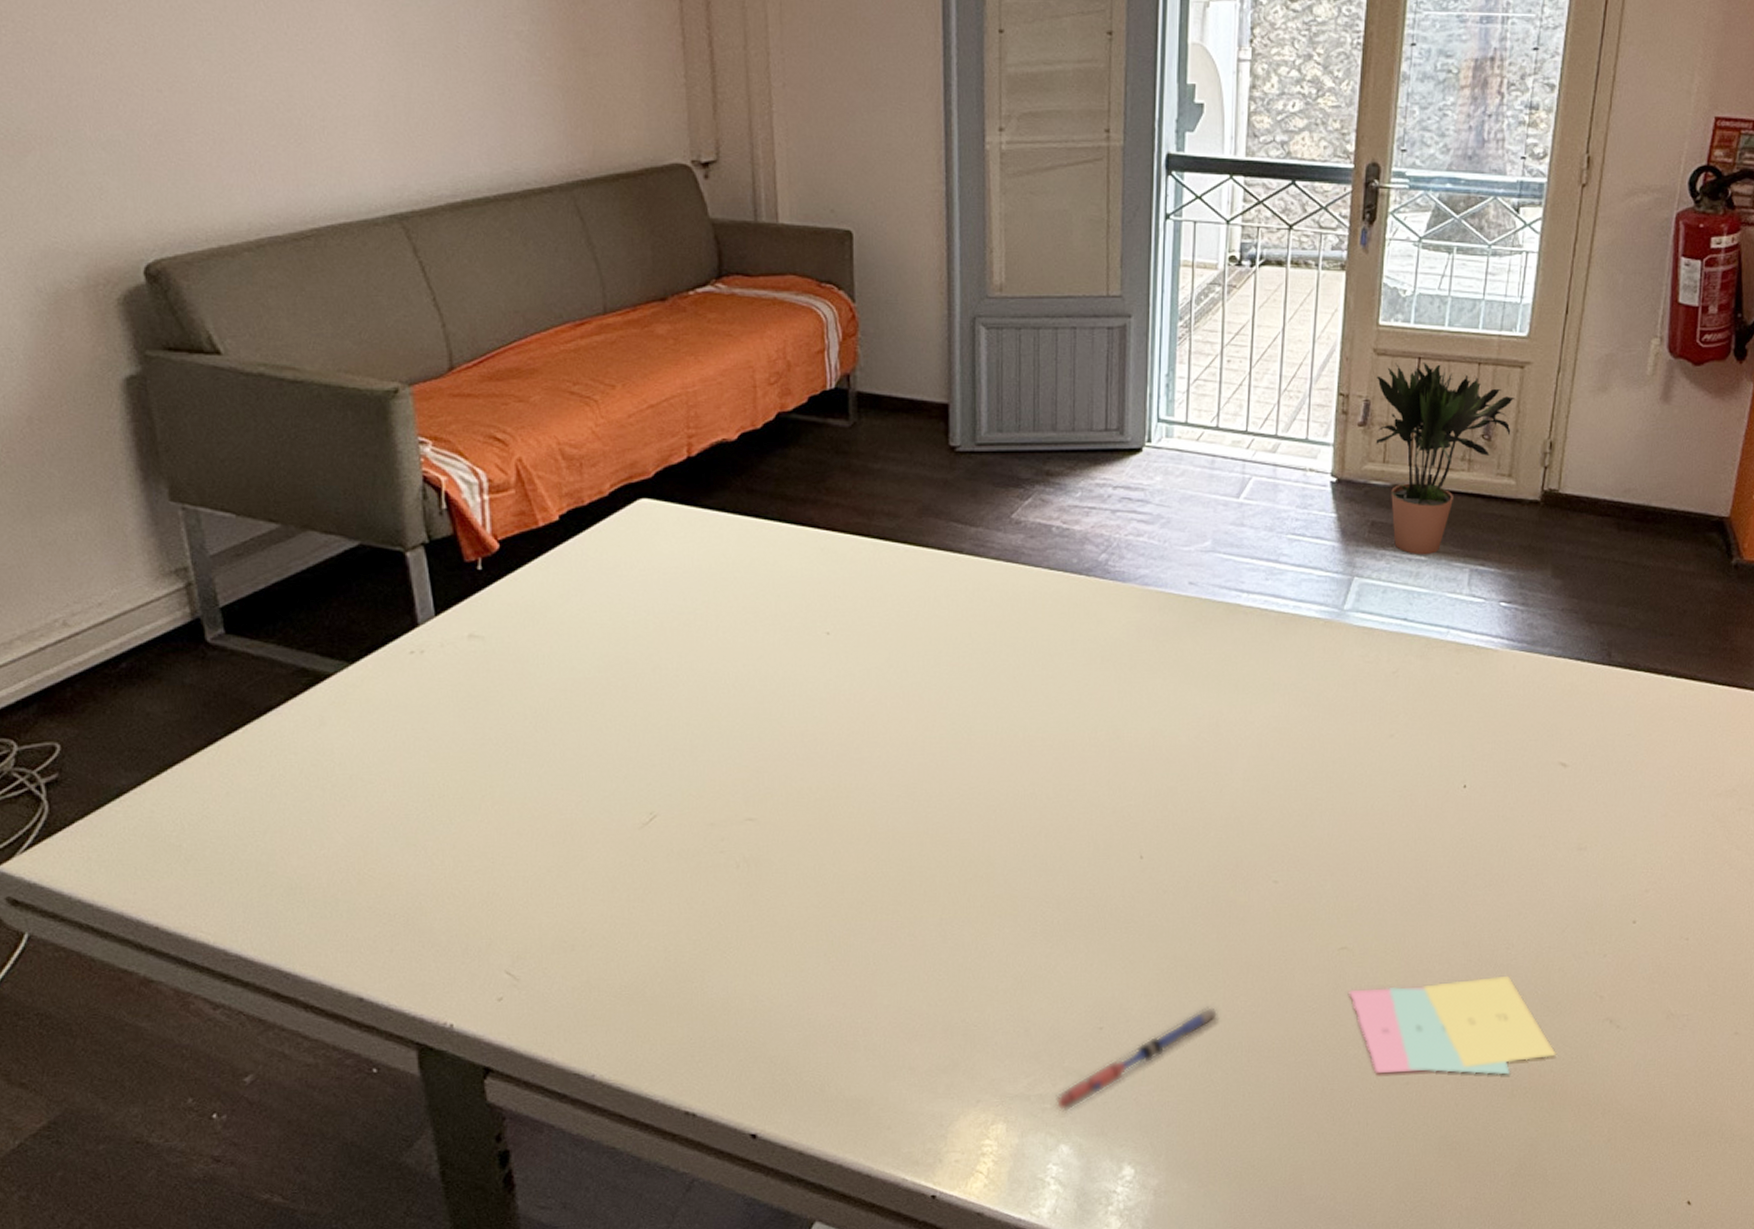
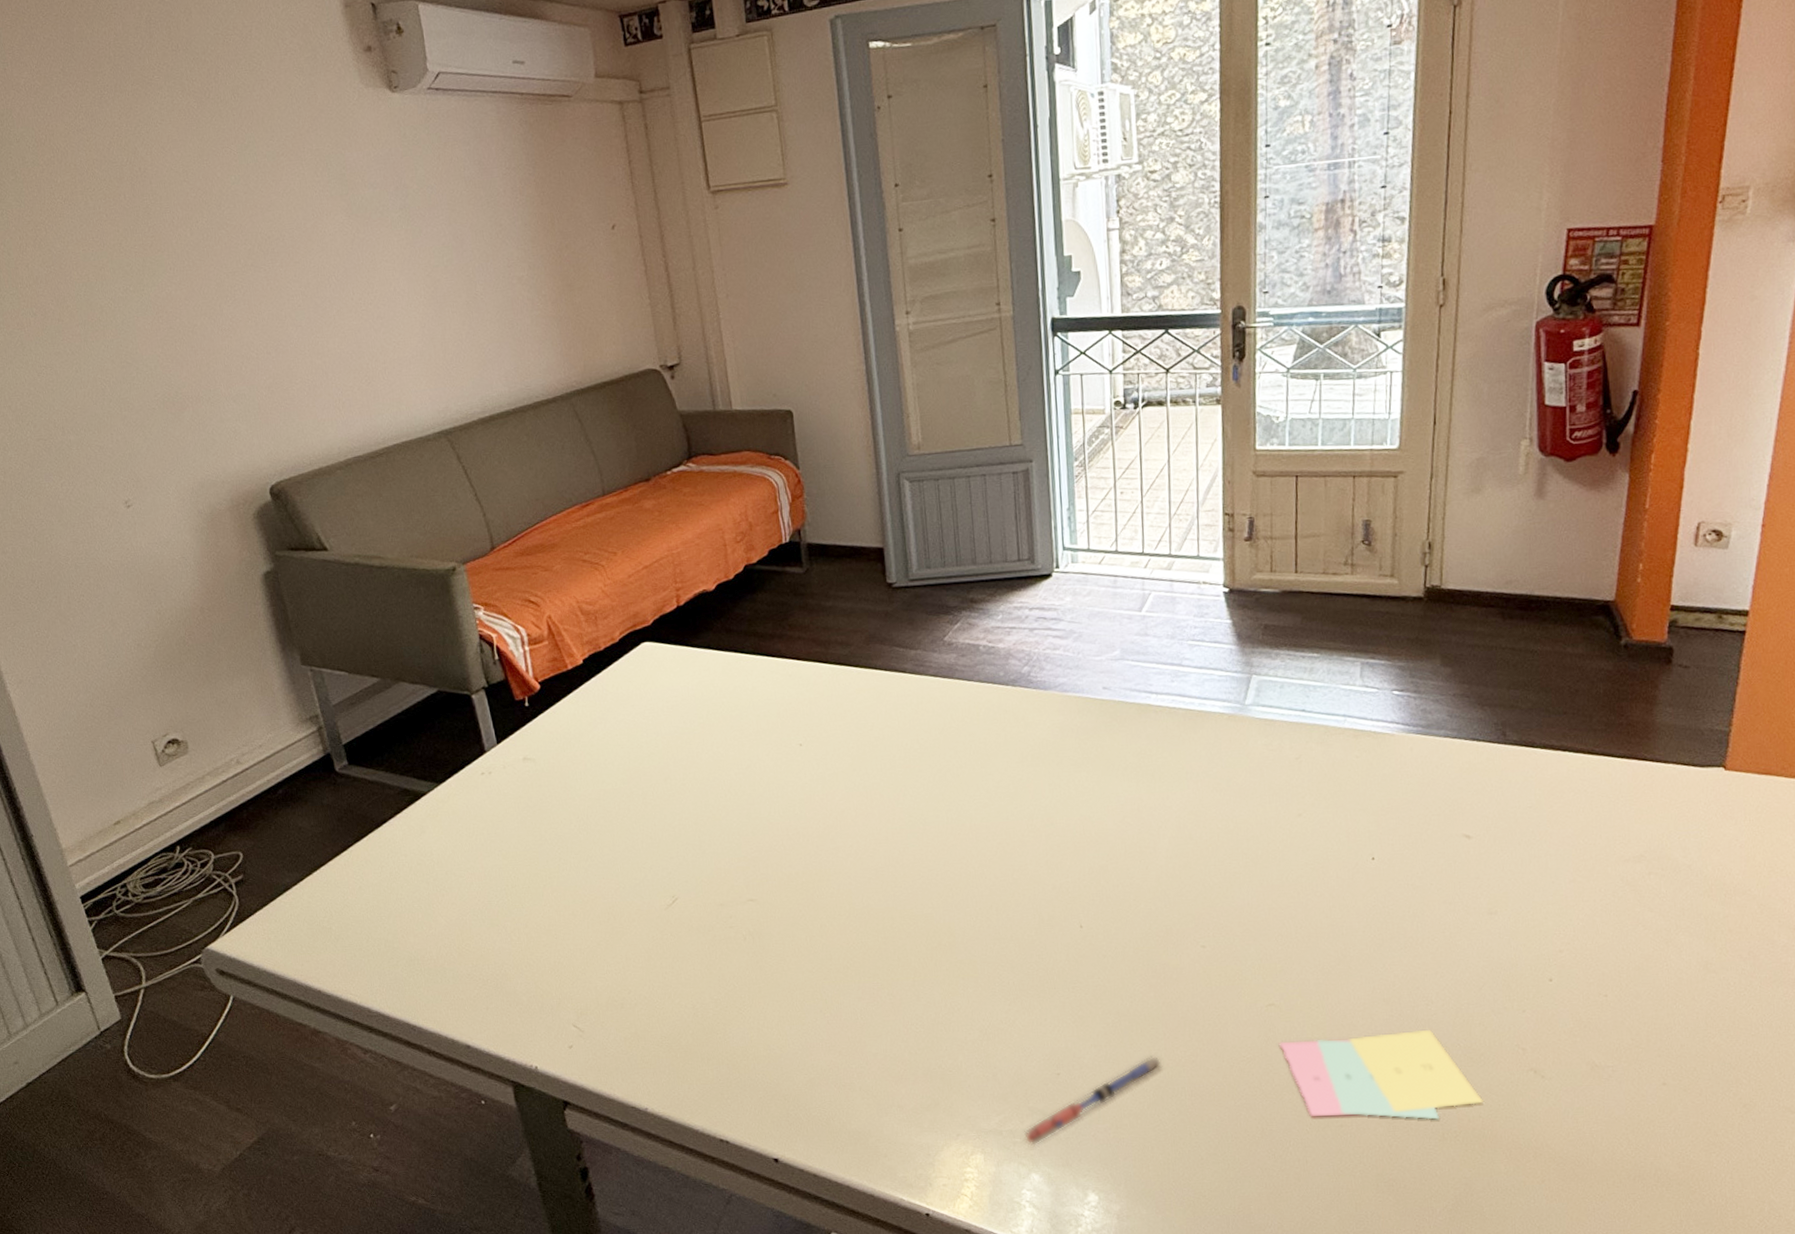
potted plant: present [1375,363,1516,554] -> none [1258,480,1392,652]

